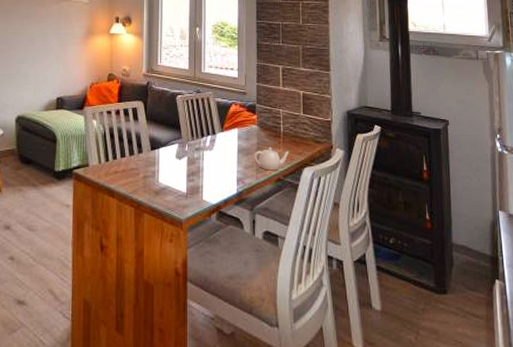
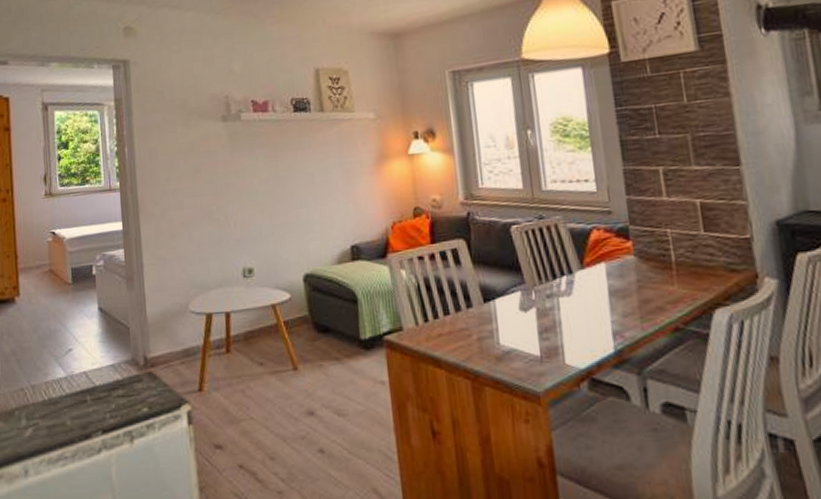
teapot: present [254,147,290,171] -> none [634,284,690,318]

